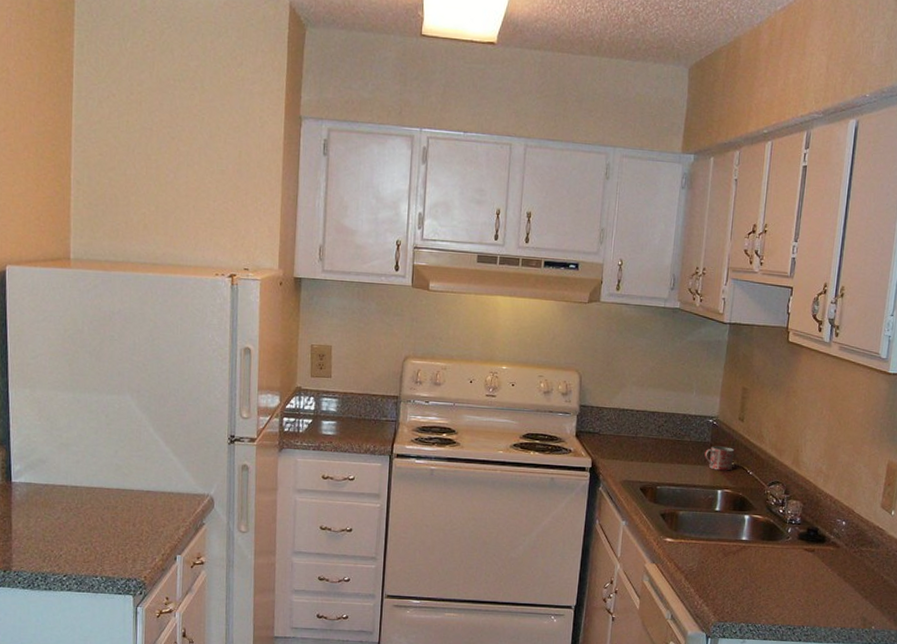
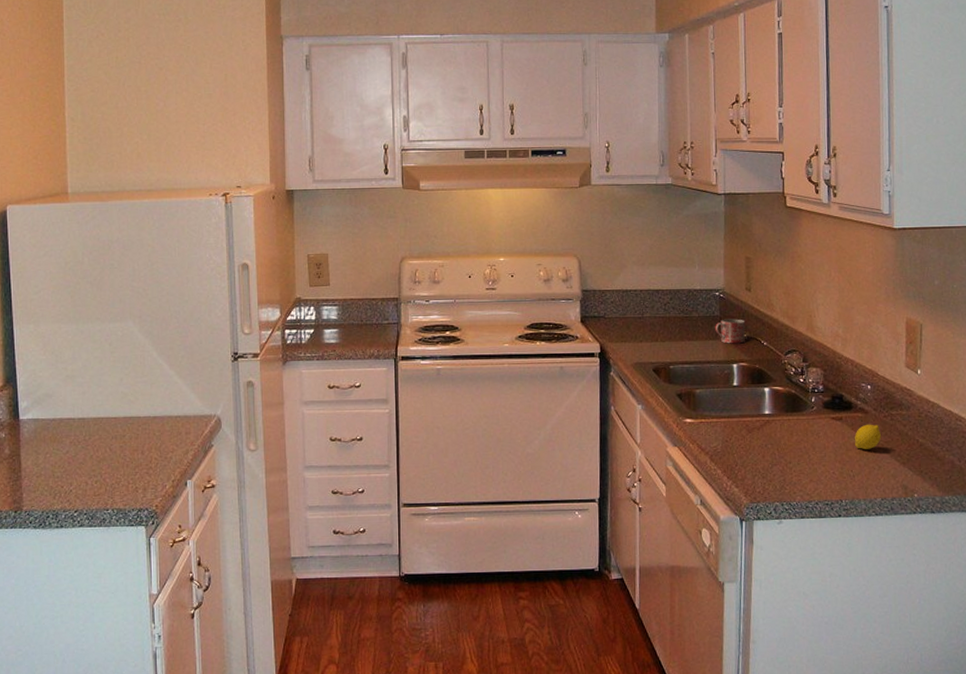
fruit: none [823,557,849,581] -> present [855,424,881,449]

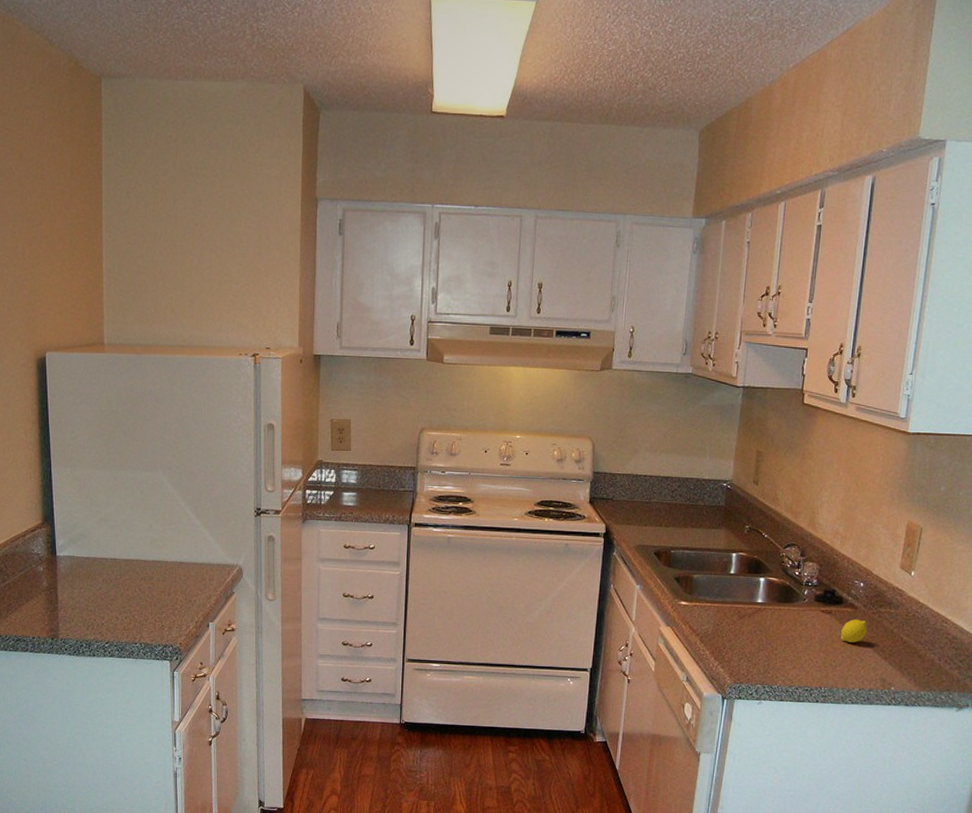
mug: present [715,319,746,344] -> none [719,509,749,534]

